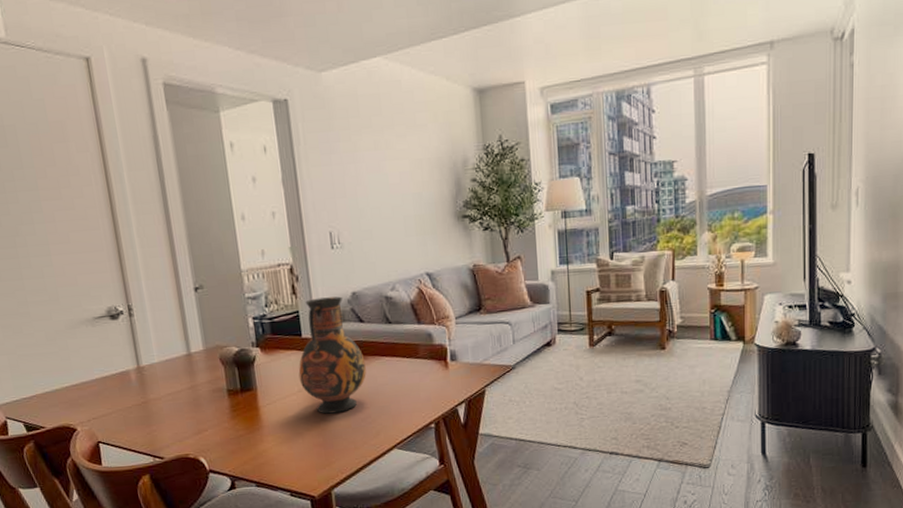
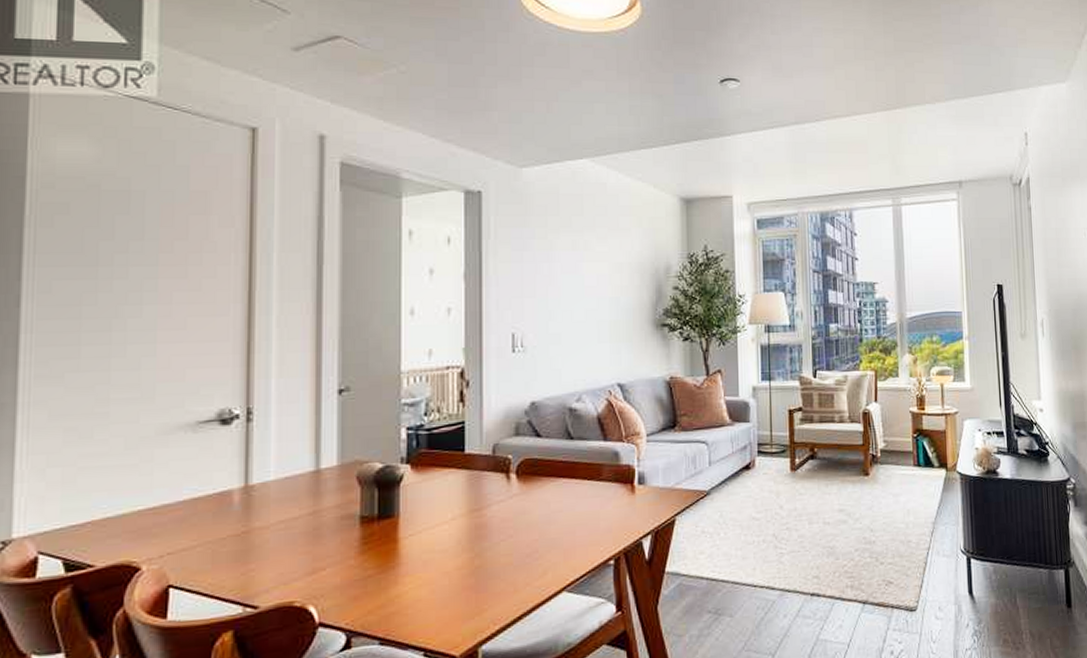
vase: present [298,296,367,414] -> none [455,406,538,548]

